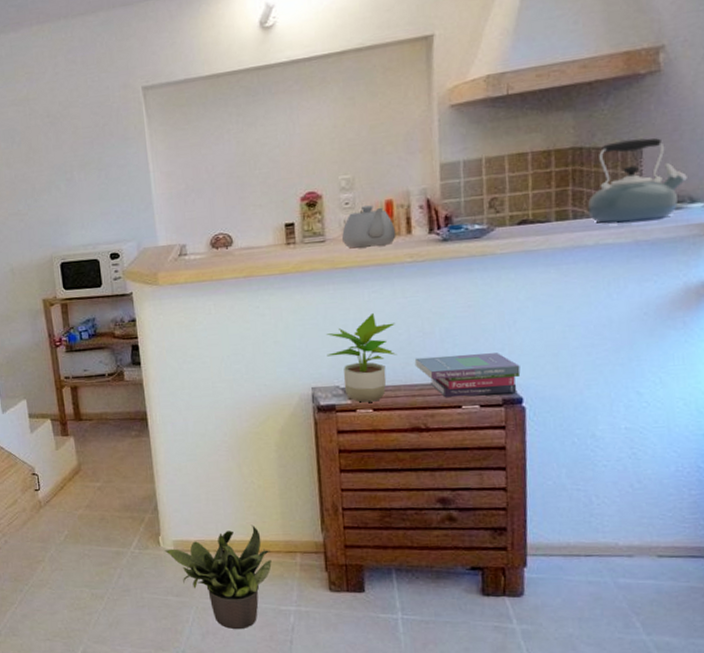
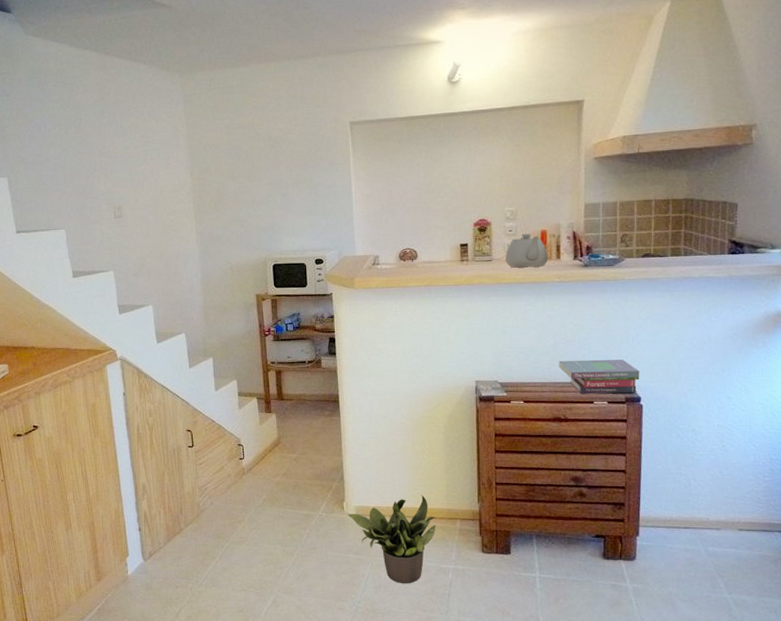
potted plant: present [326,312,398,403] -> none [489,321,545,395]
kettle: present [587,138,687,225] -> none [695,195,770,262]

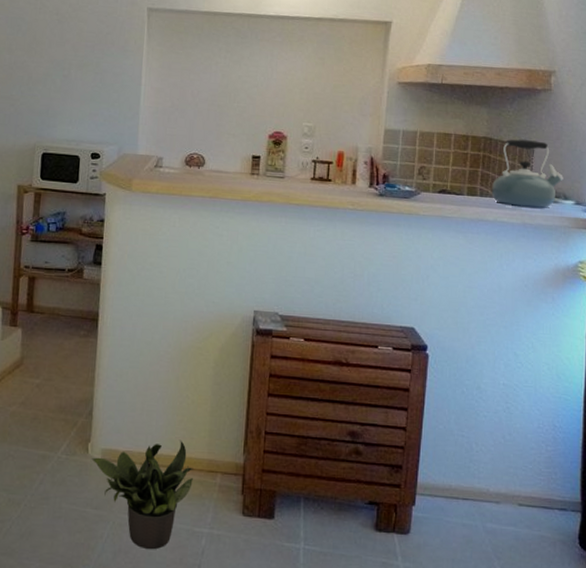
teapot: present [506,233,548,269] -> none [299,153,343,192]
books: present [558,359,640,395] -> none [344,296,428,341]
kettle: none [695,195,770,262] -> present [491,139,563,209]

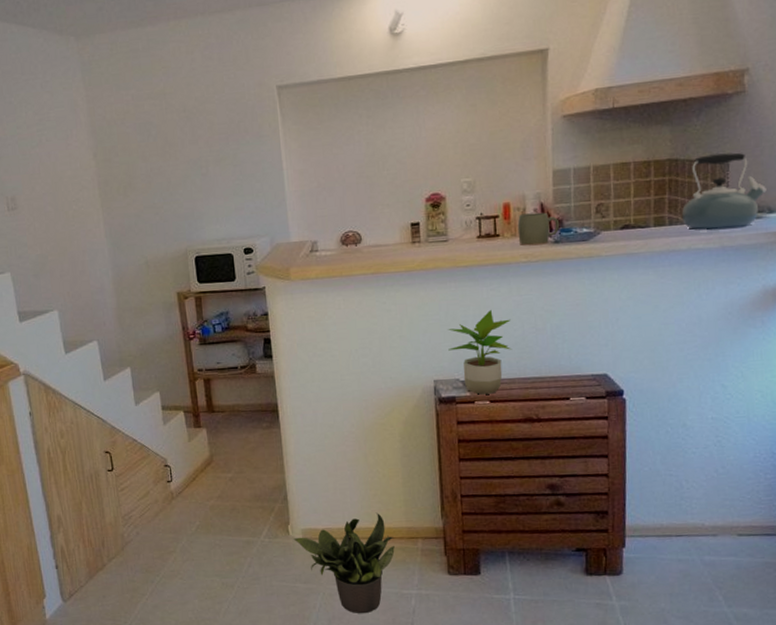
potted plant: none [271,249,332,332] -> present [448,309,513,395]
mug: none [348,164,386,196] -> present [517,212,560,247]

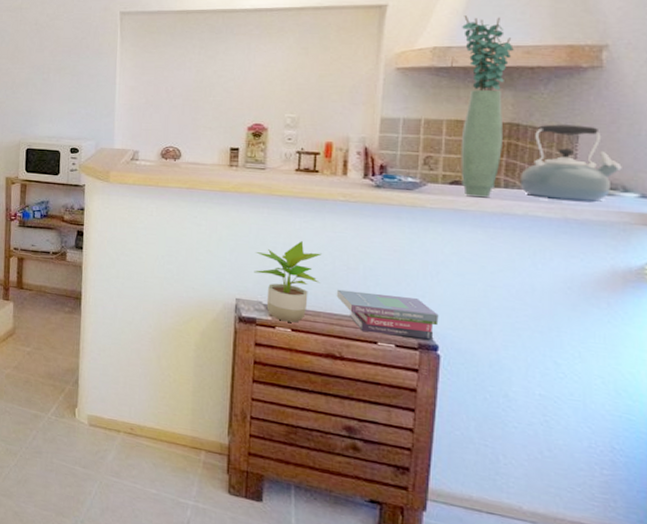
potted plant: present [293,512,395,614] -> none [79,414,177,513]
mug: present [517,212,560,247] -> none [338,154,384,187]
books: none [528,348,622,390] -> present [336,289,439,340]
vase: none [620,50,668,239] -> present [460,15,514,198]

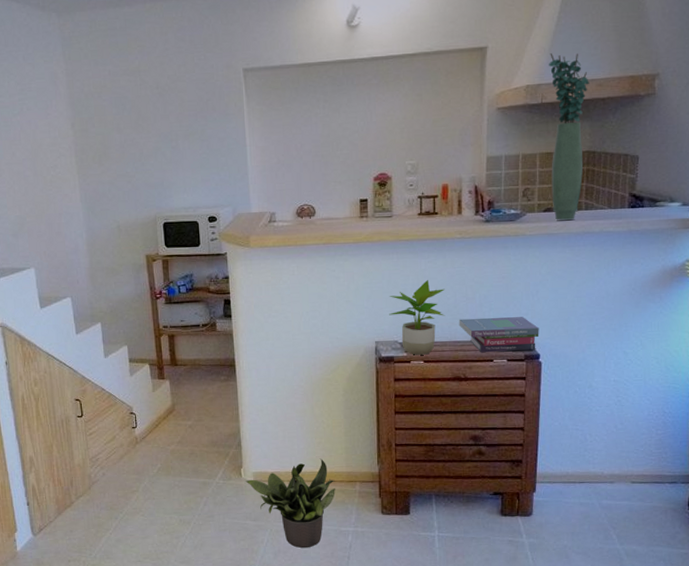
potted plant: none [79,414,177,513] -> present [245,458,335,549]
kettle: present [519,124,622,203] -> none [596,147,669,216]

